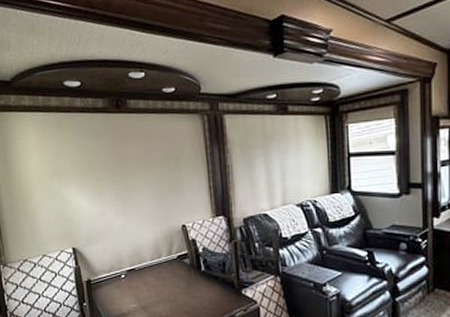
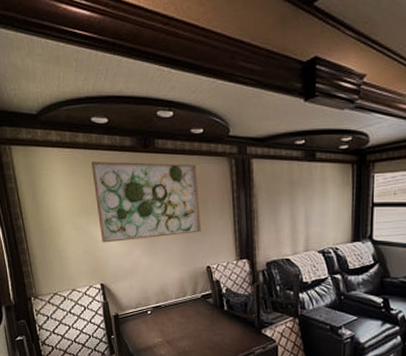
wall art: none [64,122,176,205] -> present [91,161,202,243]

